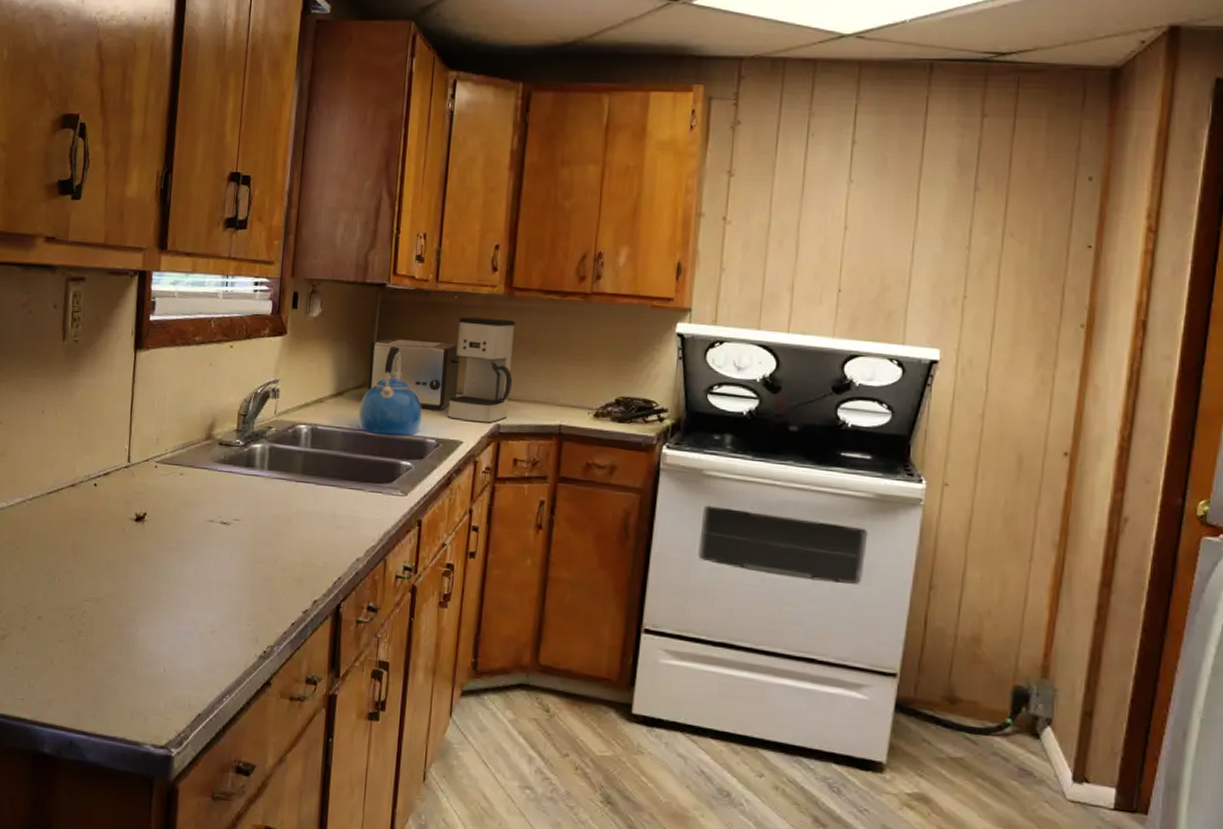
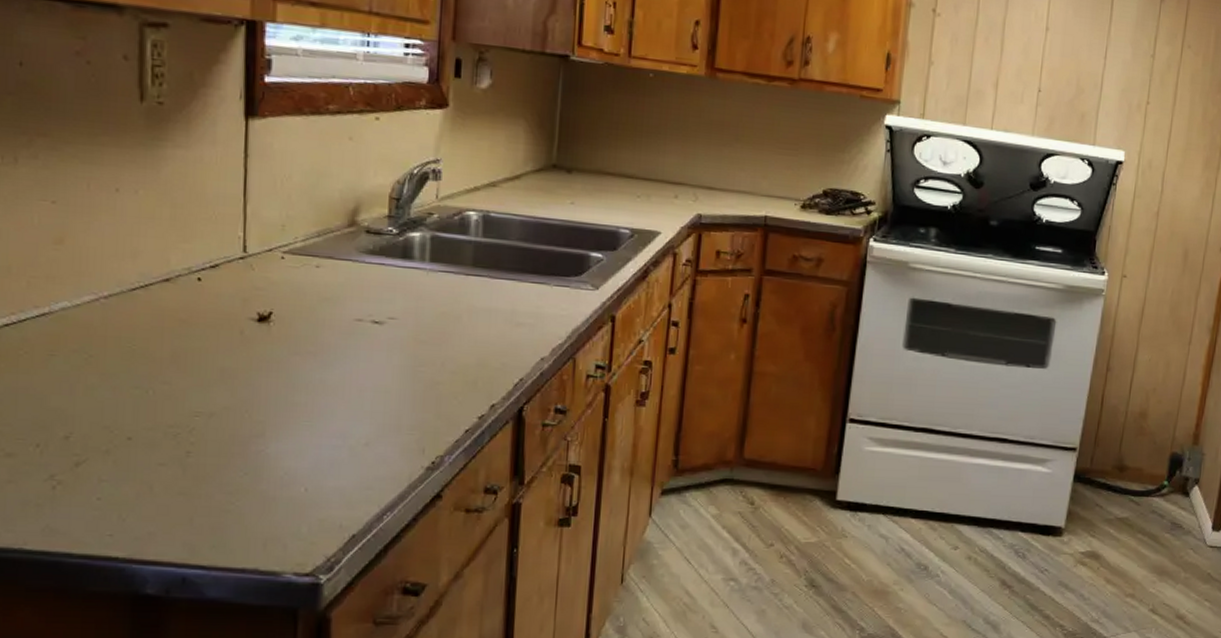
kettle: present [358,346,422,437] -> none [539,126,614,227]
toaster: present [367,337,461,411] -> none [549,116,657,199]
coffee maker: present [447,316,516,425] -> none [642,97,718,214]

